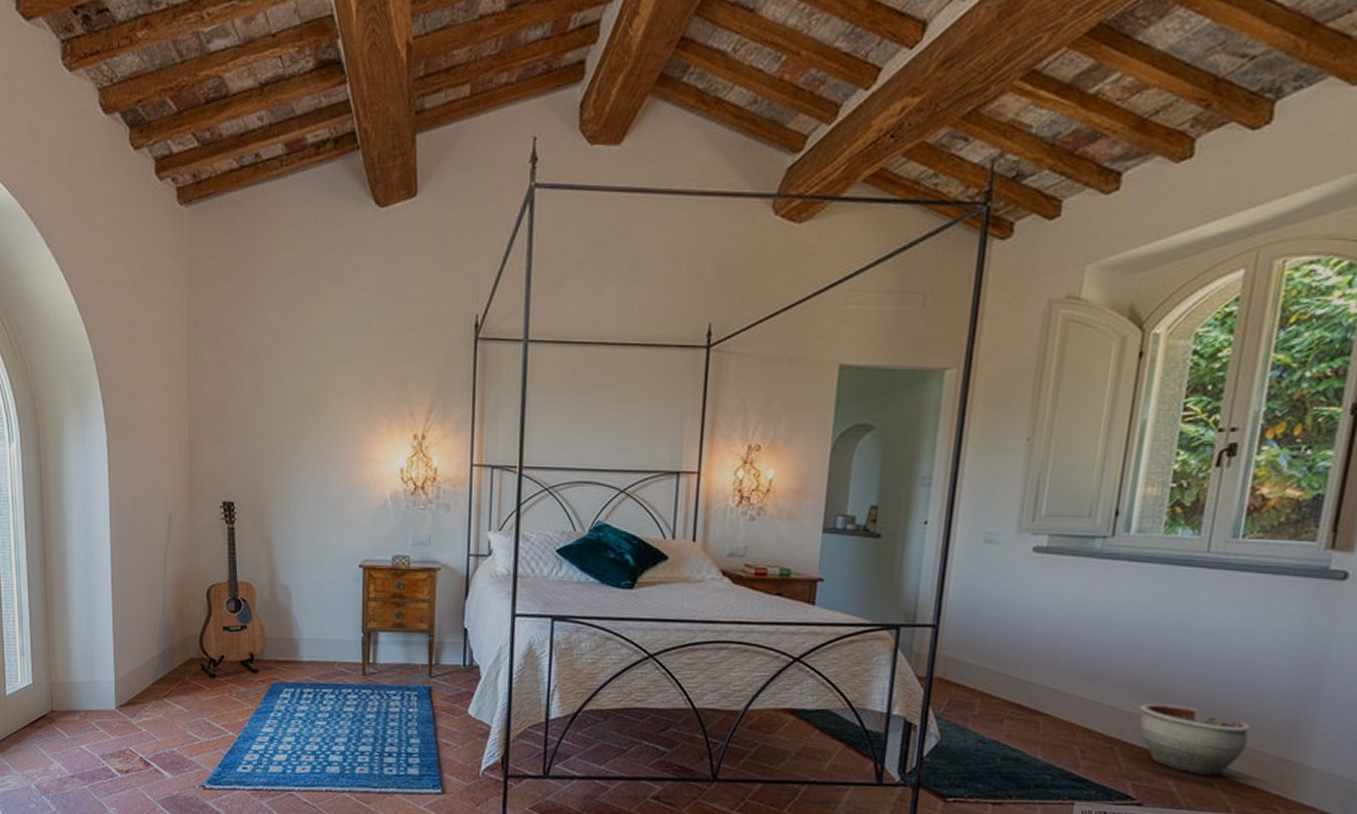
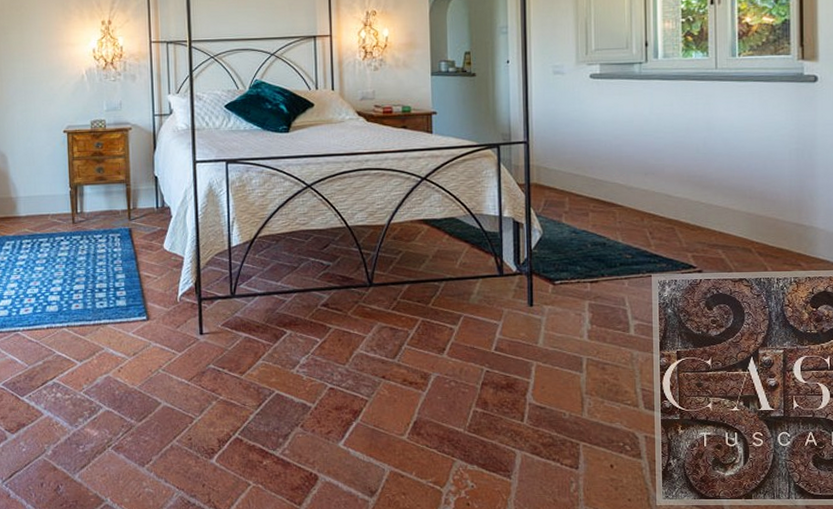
planter pot: present [1139,703,1252,776] -> none [687,188,772,243]

